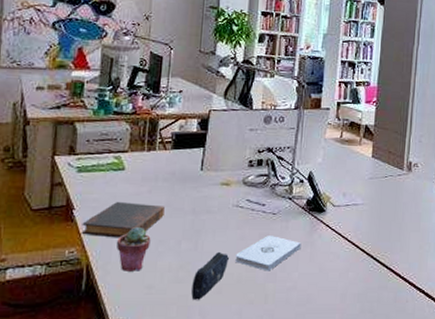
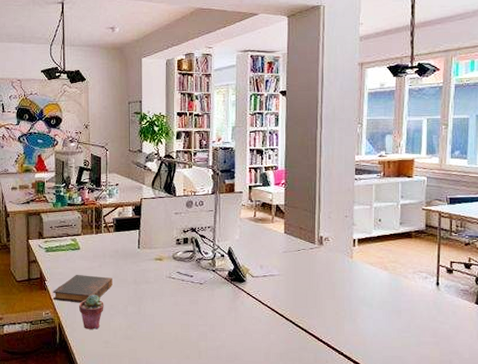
pencil case: present [191,251,229,300] -> none [139,314,166,354]
notepad: present [235,236,301,271] -> none [172,302,226,332]

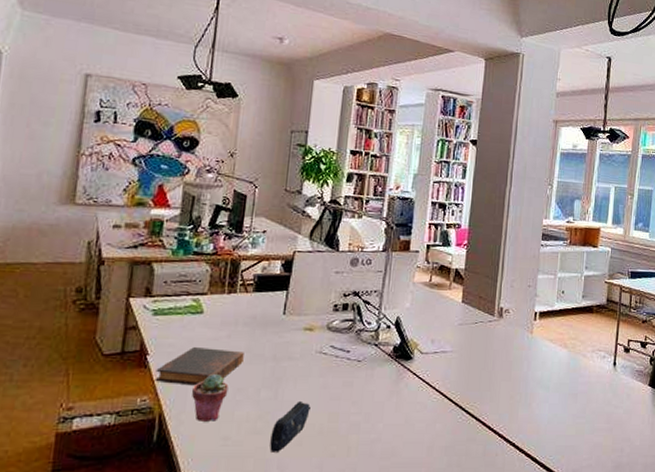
pencil case: none [139,314,166,354] -> present [269,400,311,452]

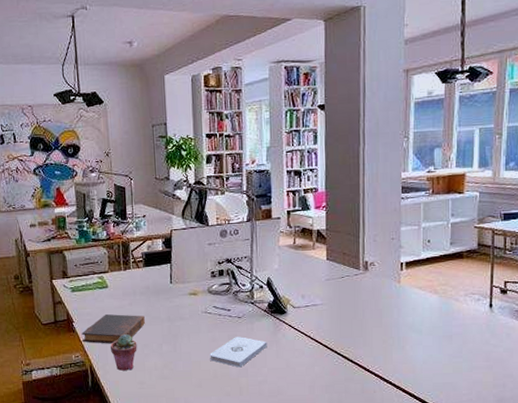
pencil case: present [269,400,311,452] -> none [176,352,204,393]
notepad: none [317,384,387,422] -> present [210,337,267,368]

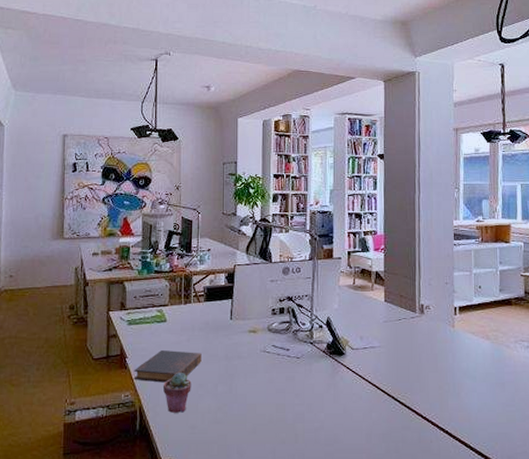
notepad: present [210,337,267,368] -> none [266,378,325,412]

